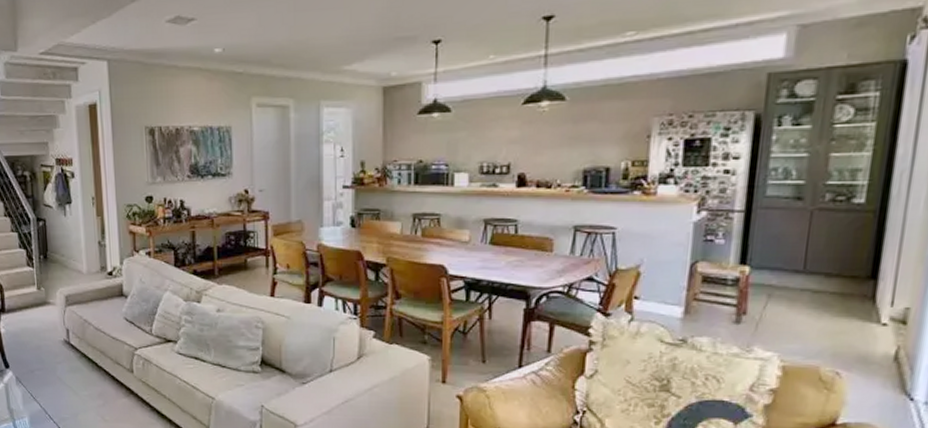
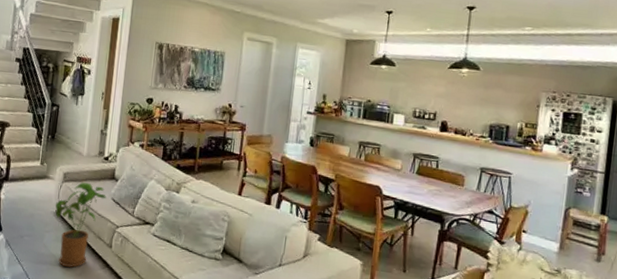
house plant: none [63,303,118,399] -> present [55,182,106,268]

